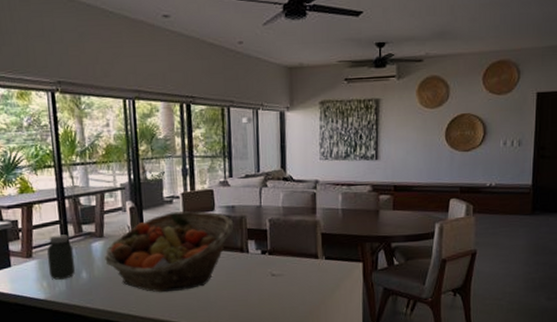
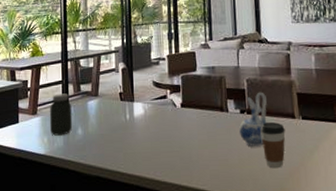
fruit basket: present [105,211,234,293] -> none [98,72,215,150]
ceramic pitcher: none [260,232,290,287] -> present [239,92,267,146]
coffee cup: none [282,263,308,307] -> present [260,122,286,169]

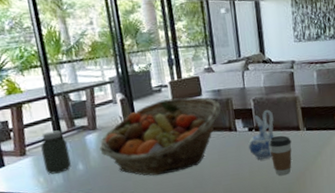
fruit basket: none [98,72,215,150] -> present [99,97,222,176]

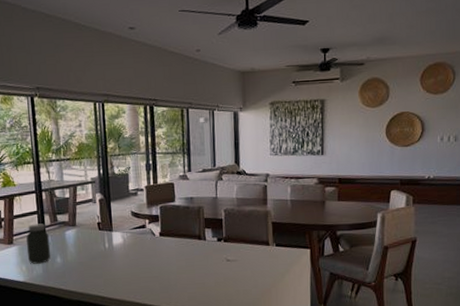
fruit basket: present [99,97,222,176] -> none [77,202,193,276]
ceramic pitcher: present [248,109,275,160] -> none [216,221,243,271]
coffee cup: present [268,135,292,176] -> none [236,249,260,290]

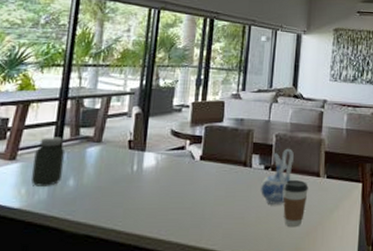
ceramic pitcher: none [216,221,243,271] -> present [261,148,294,204]
coffee cup: none [236,249,260,290] -> present [283,180,308,228]

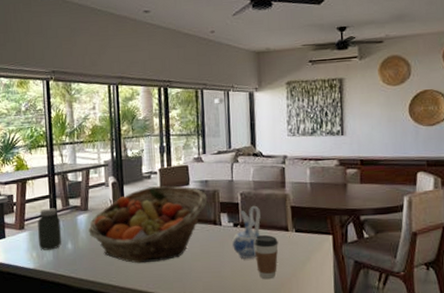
fruit basket: none [98,121,241,206] -> present [88,186,208,264]

